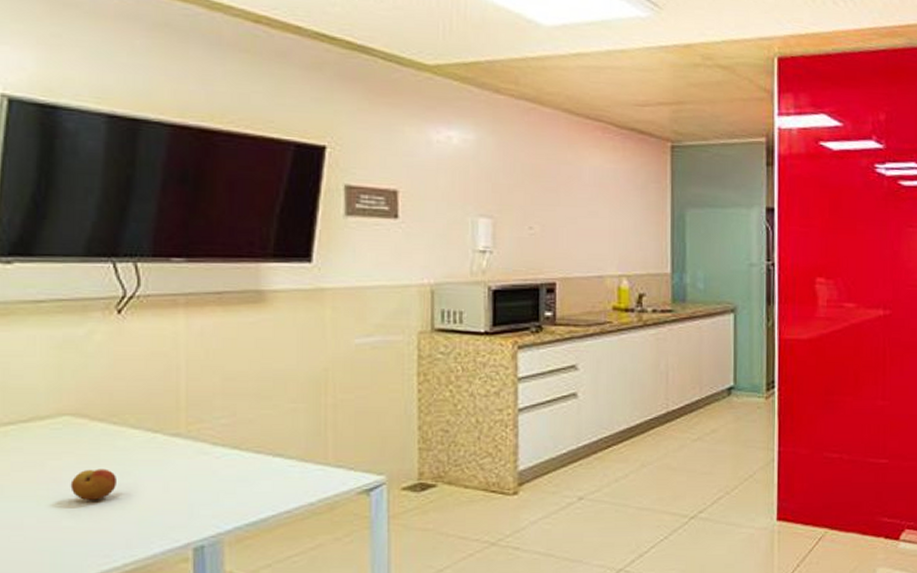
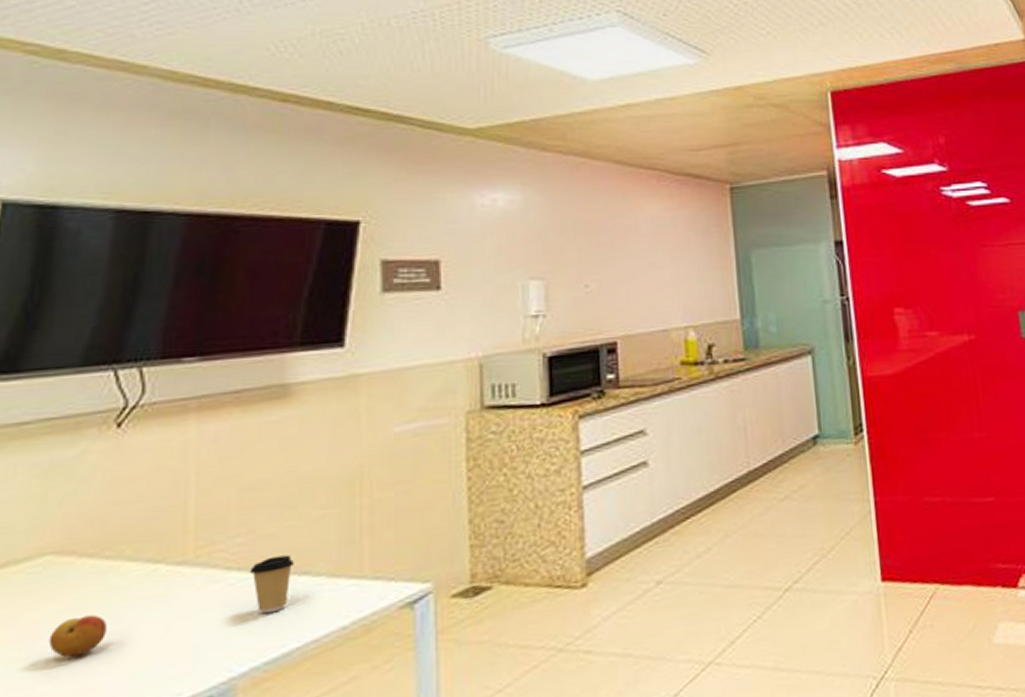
coffee cup: none [232,438,269,485] -> present [249,554,294,614]

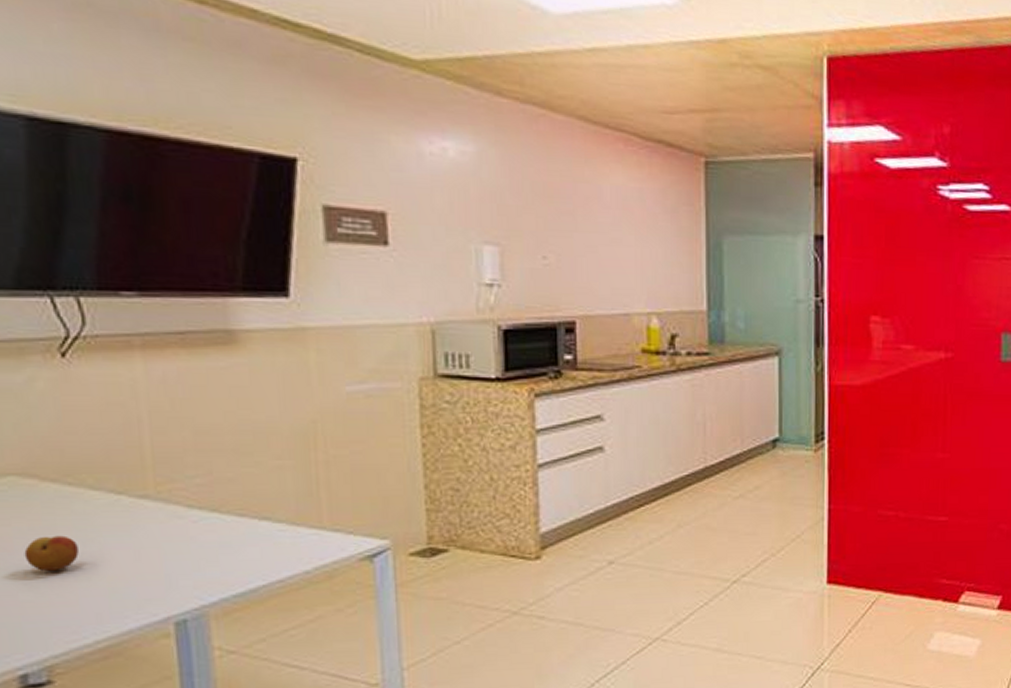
coffee cup: present [249,554,294,614] -> none [210,500,254,552]

